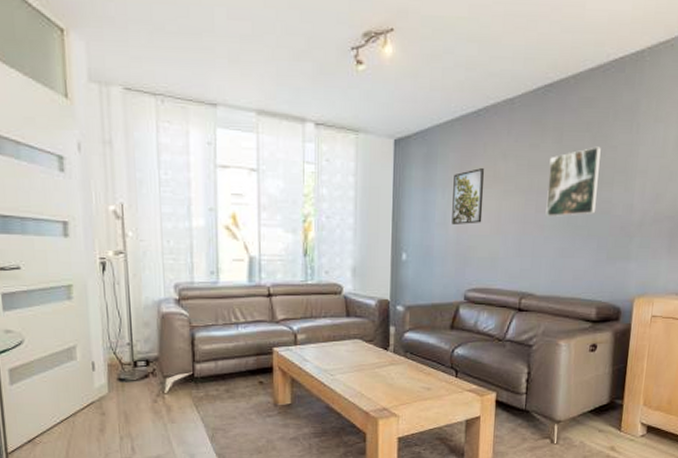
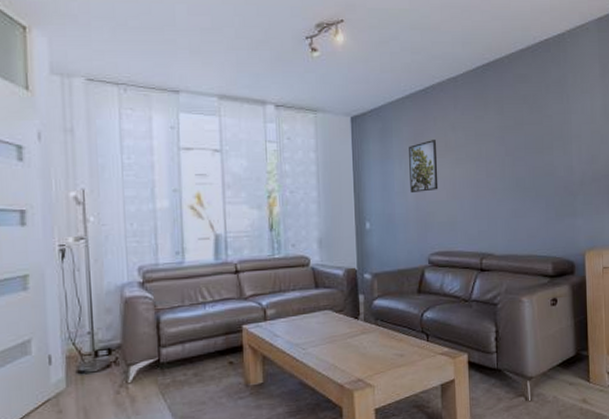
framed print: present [545,146,601,218] -> none [493,116,541,182]

